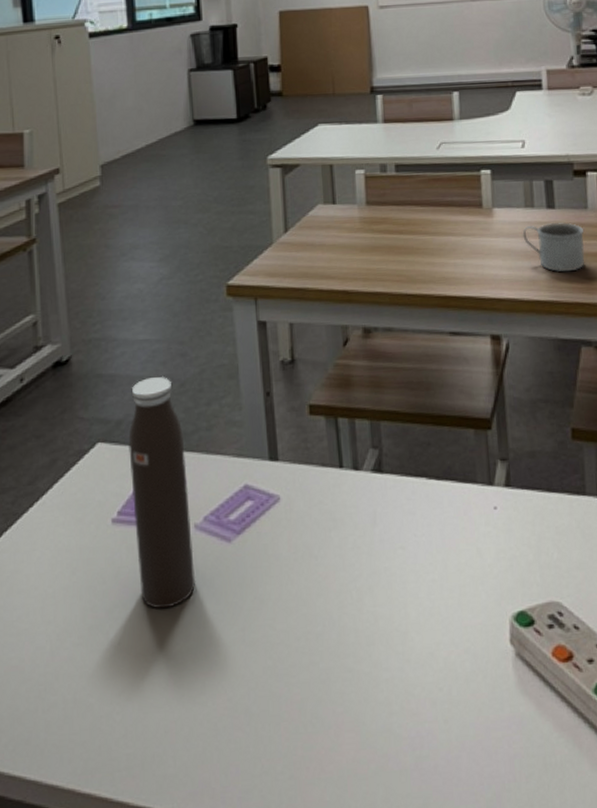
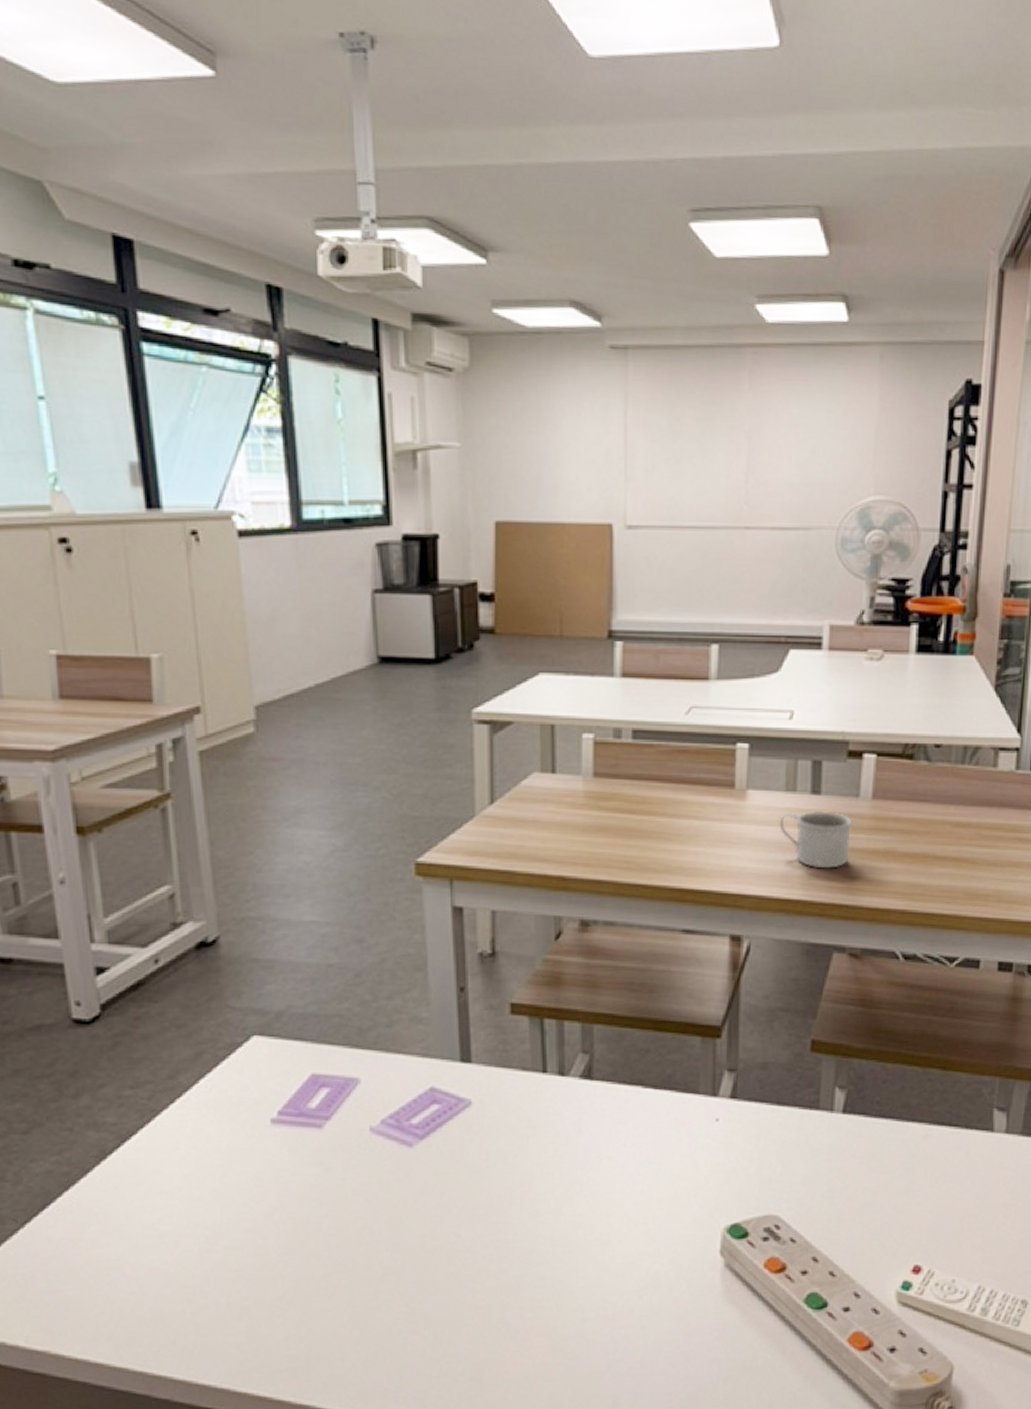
water bottle: present [127,376,196,609] -> none [290,964,371,1214]

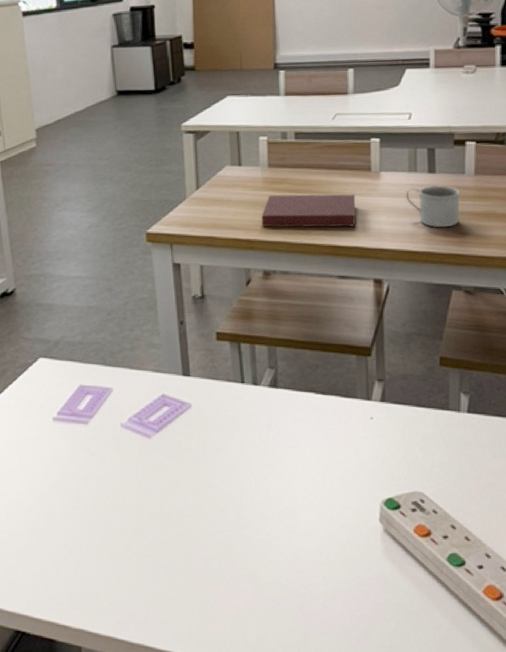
notebook: none [580,815,712,864] -> present [261,194,357,228]

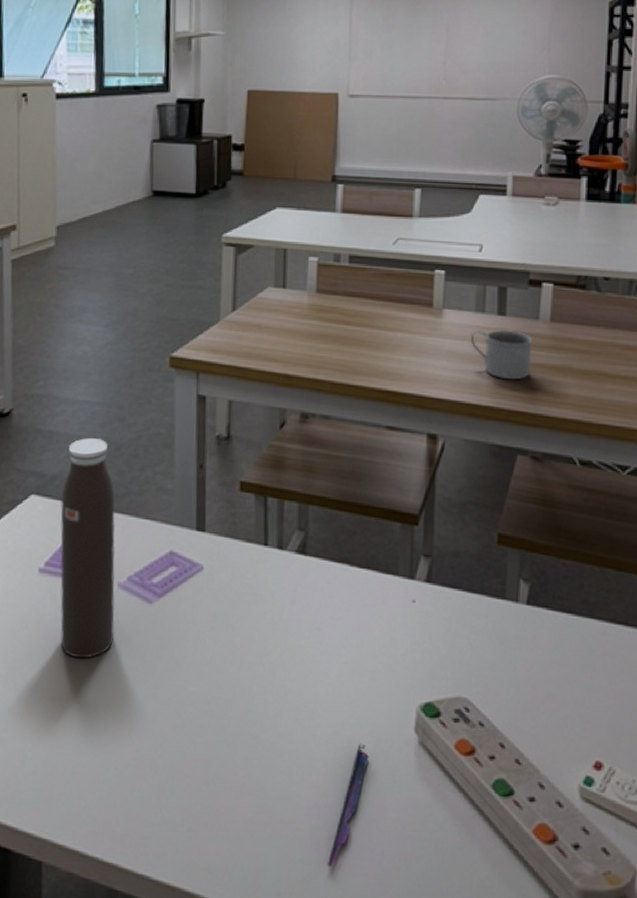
water bottle: none [64,306,123,487] -> present [60,437,116,659]
notebook: present [261,194,357,228] -> none [303,324,413,370]
pen: none [315,534,343,633] -> present [328,743,369,868]

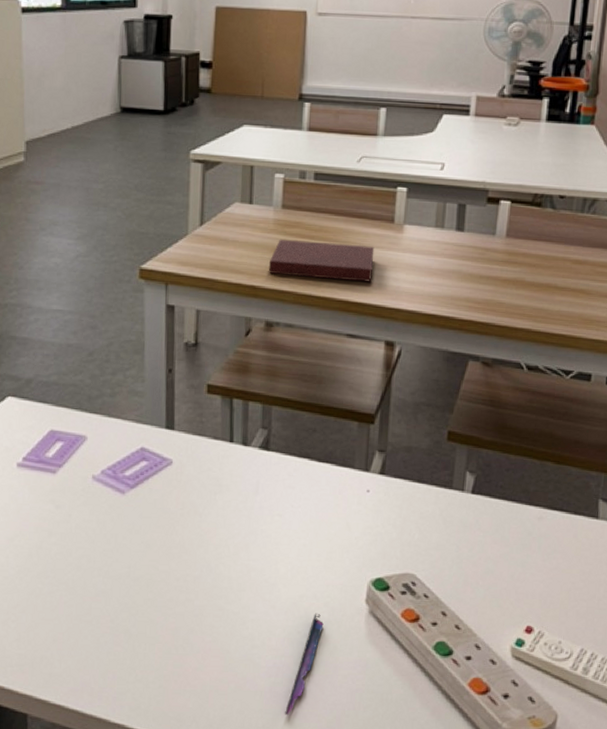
water bottle: present [60,437,116,659] -> none [36,343,90,543]
notebook: none [303,324,413,370] -> present [268,239,375,282]
mug: present [470,329,533,380] -> none [429,244,489,292]

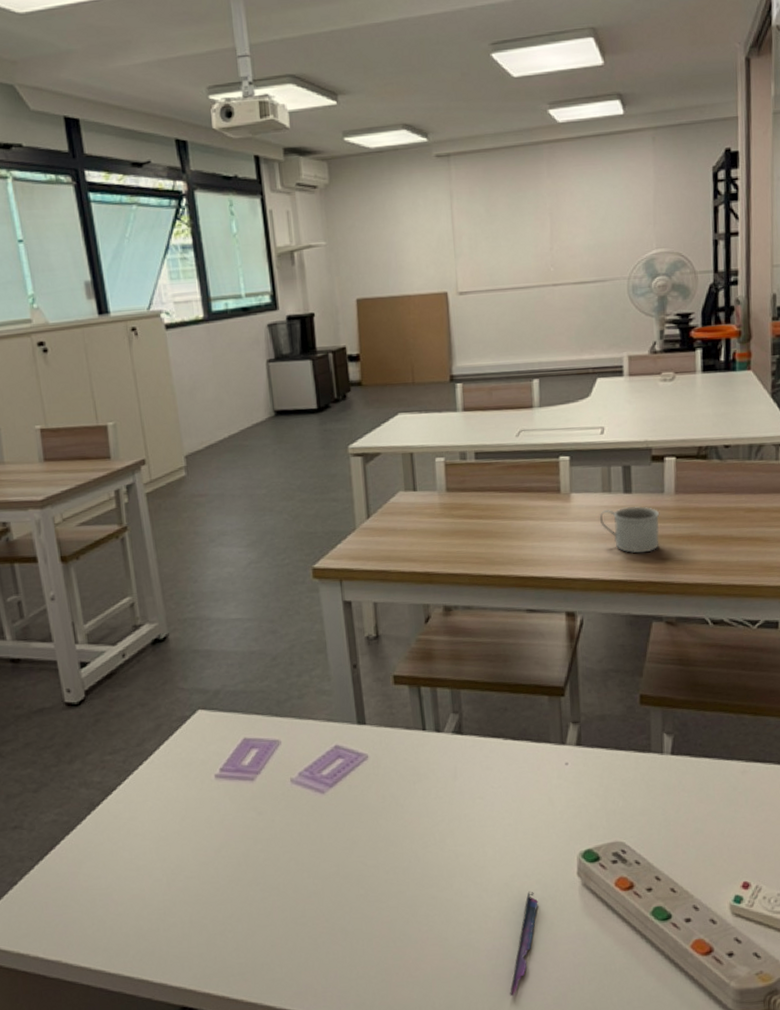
notebook: present [268,239,375,282] -> none [439,518,546,558]
mug: none [429,244,489,292] -> present [599,506,660,554]

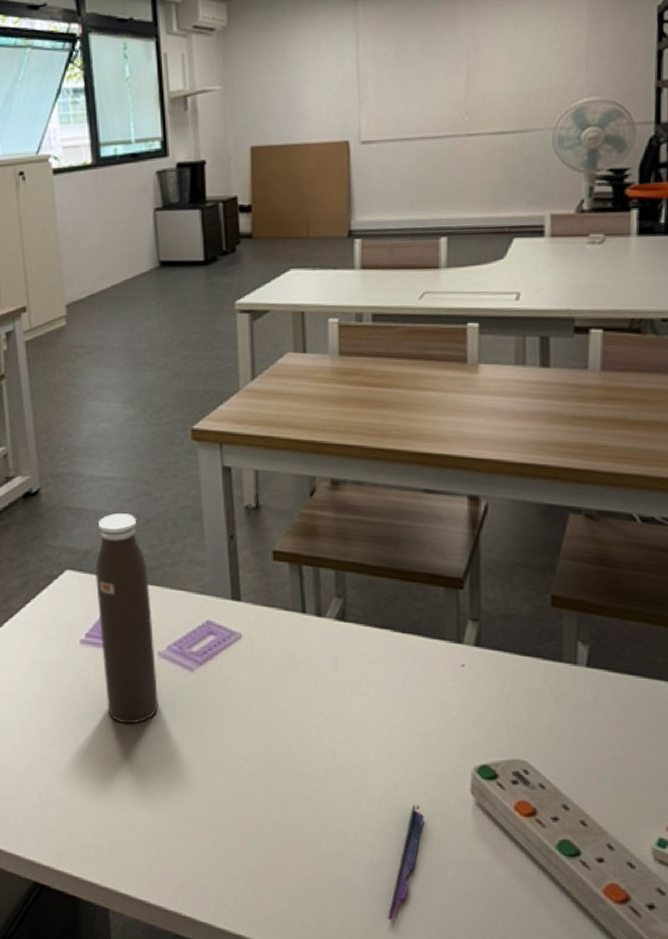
water bottle: none [225,651,294,849] -> present [94,512,160,724]
mug: present [599,506,660,554] -> none [510,382,582,435]

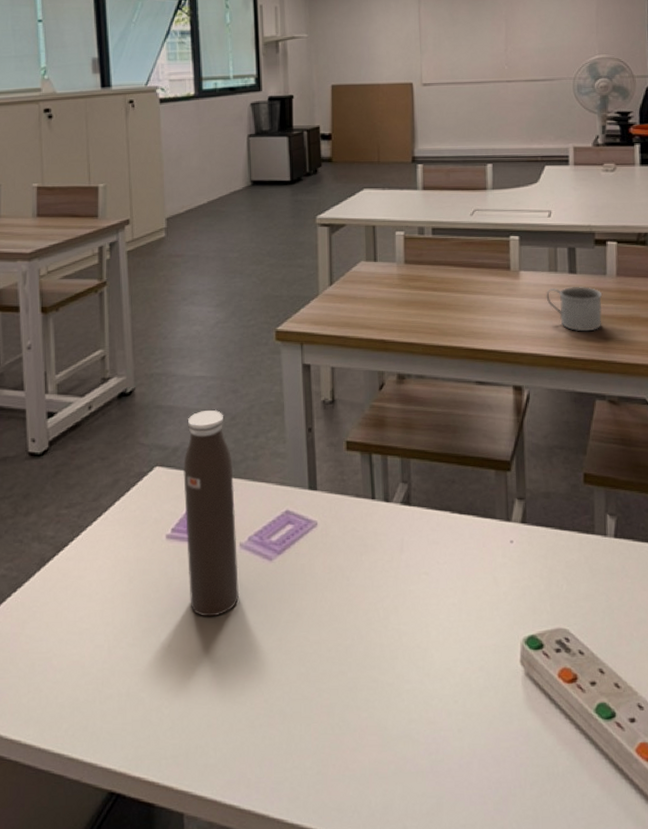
pen: present [388,804,424,921] -> none [449,678,480,799]
mug: none [510,382,582,435] -> present [546,286,603,332]

